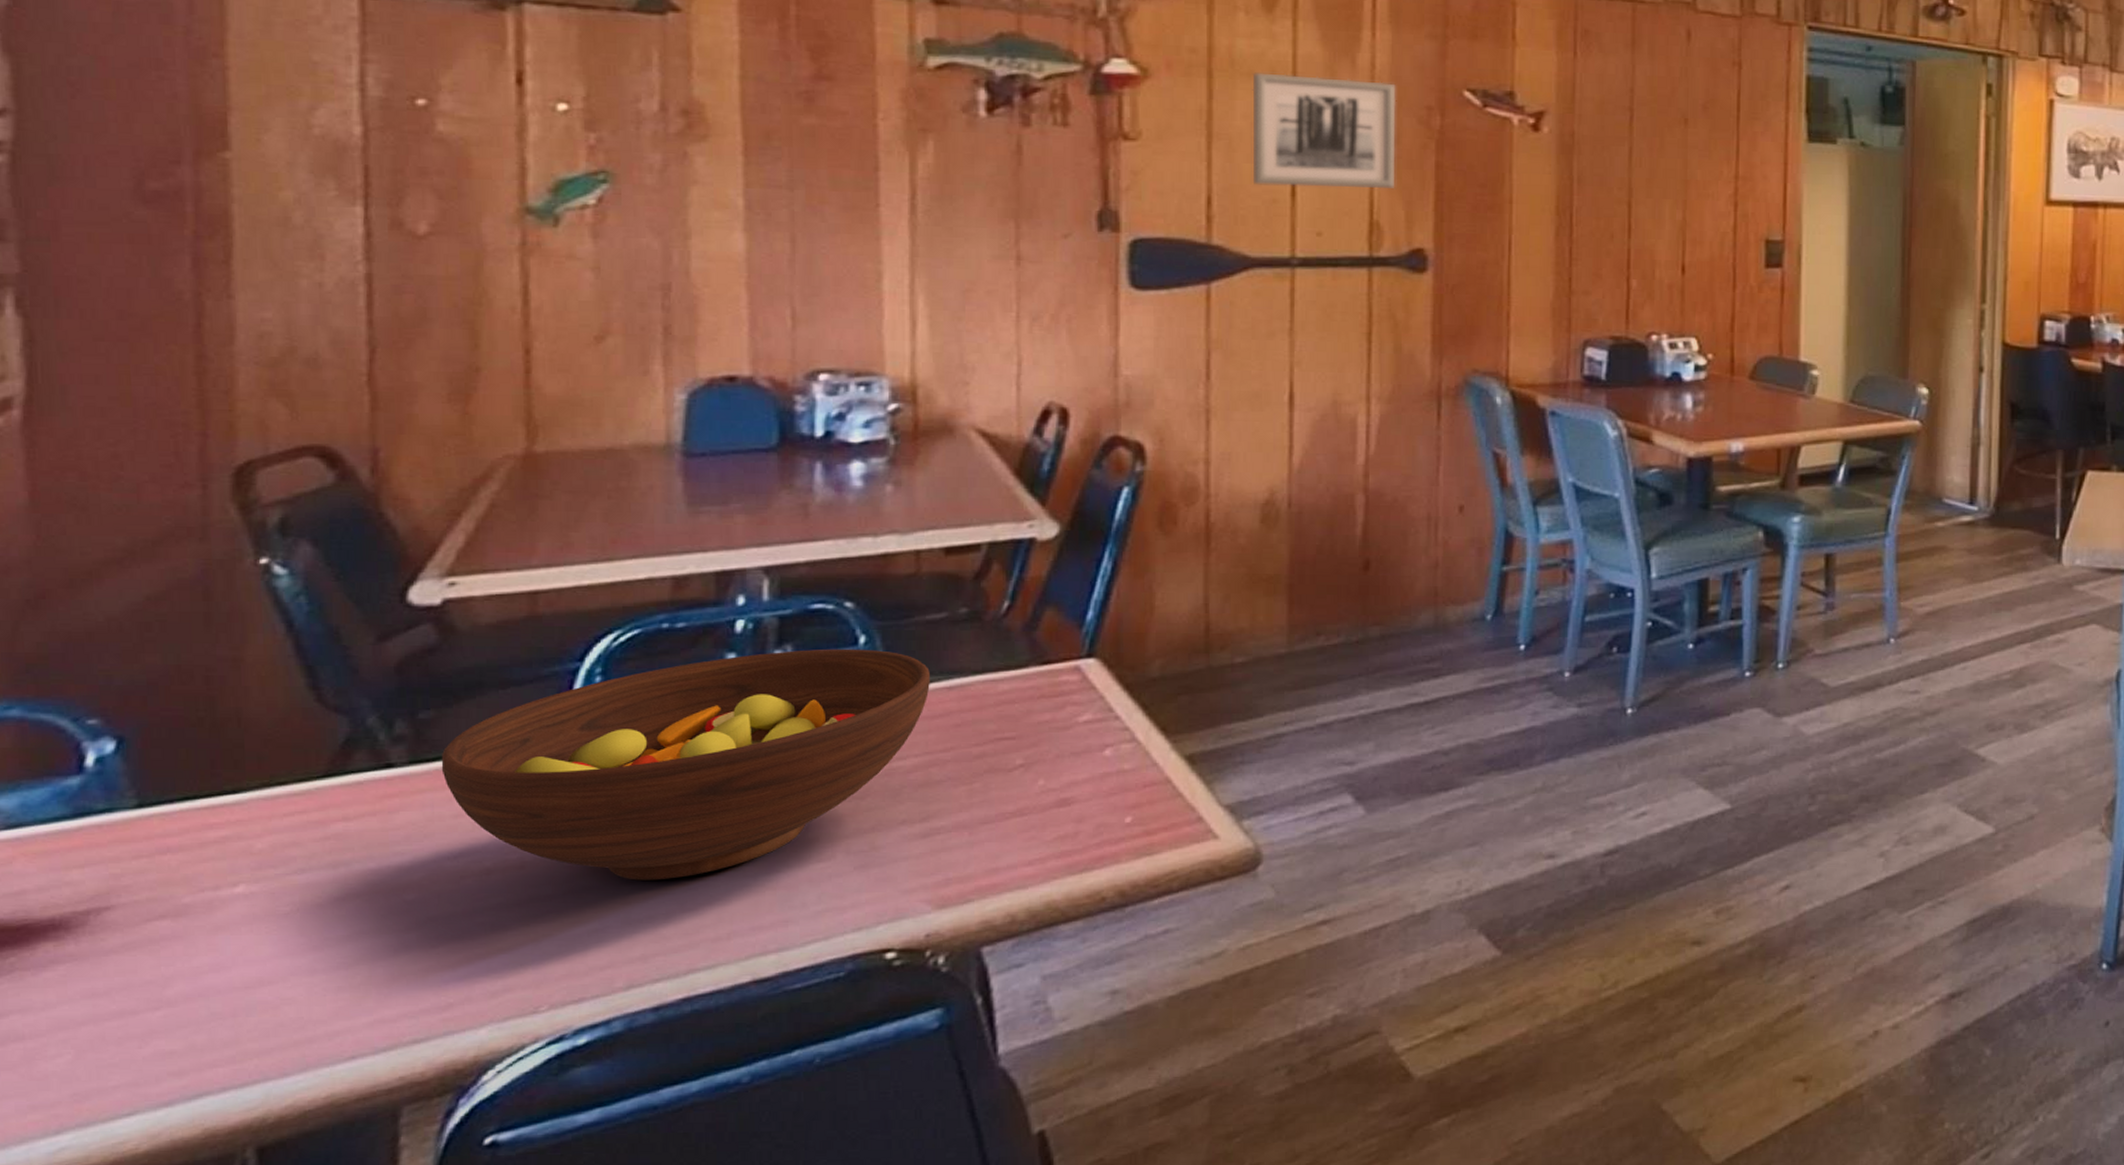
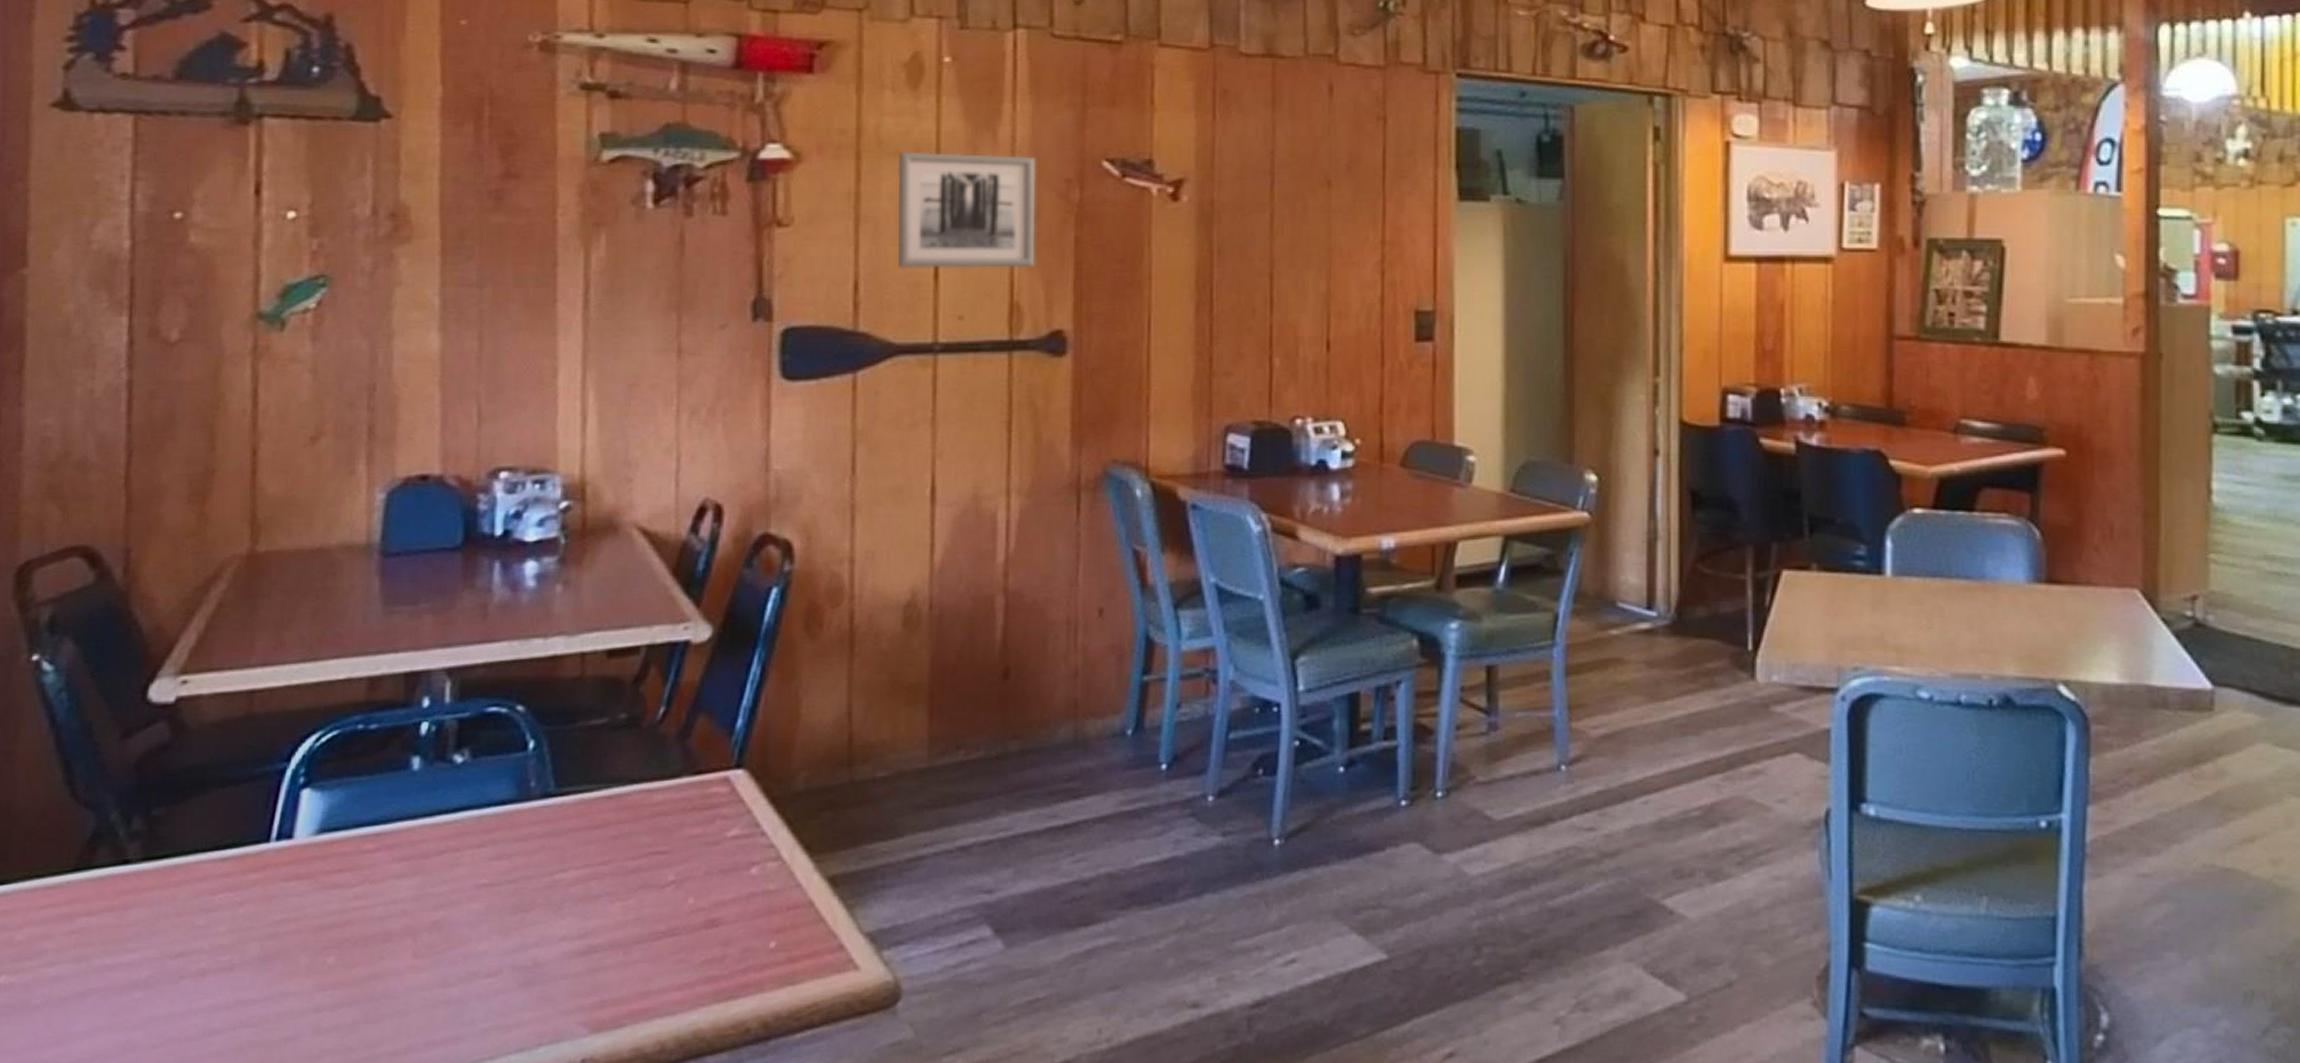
fruit bowl: present [441,648,930,880] -> none [168,753,591,989]

